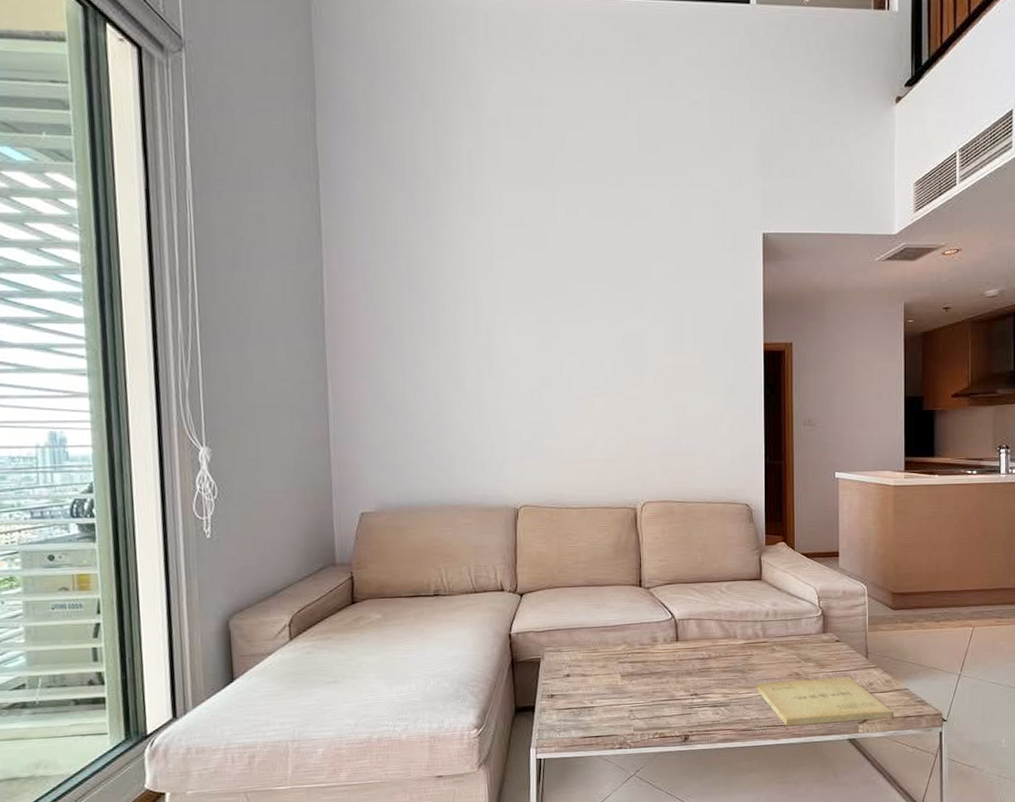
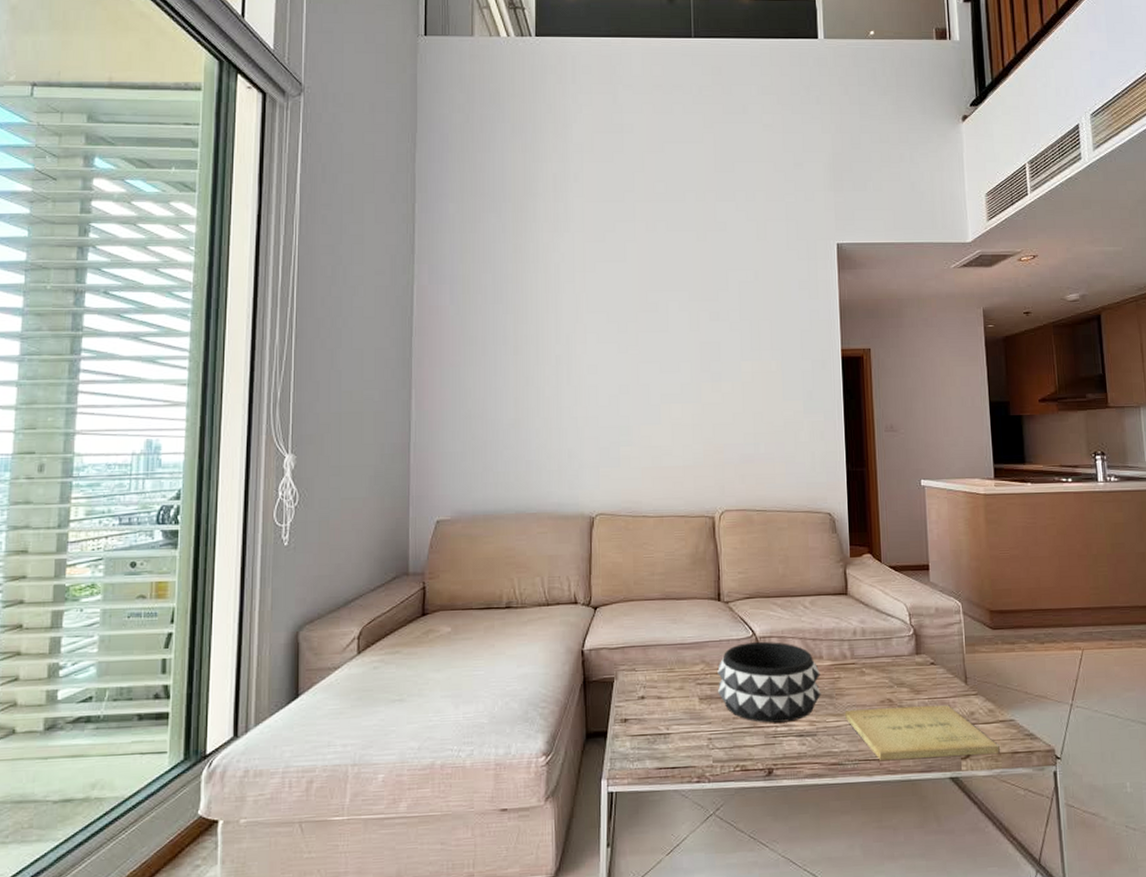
decorative bowl: none [638,623,735,696] -> present [718,641,821,723]

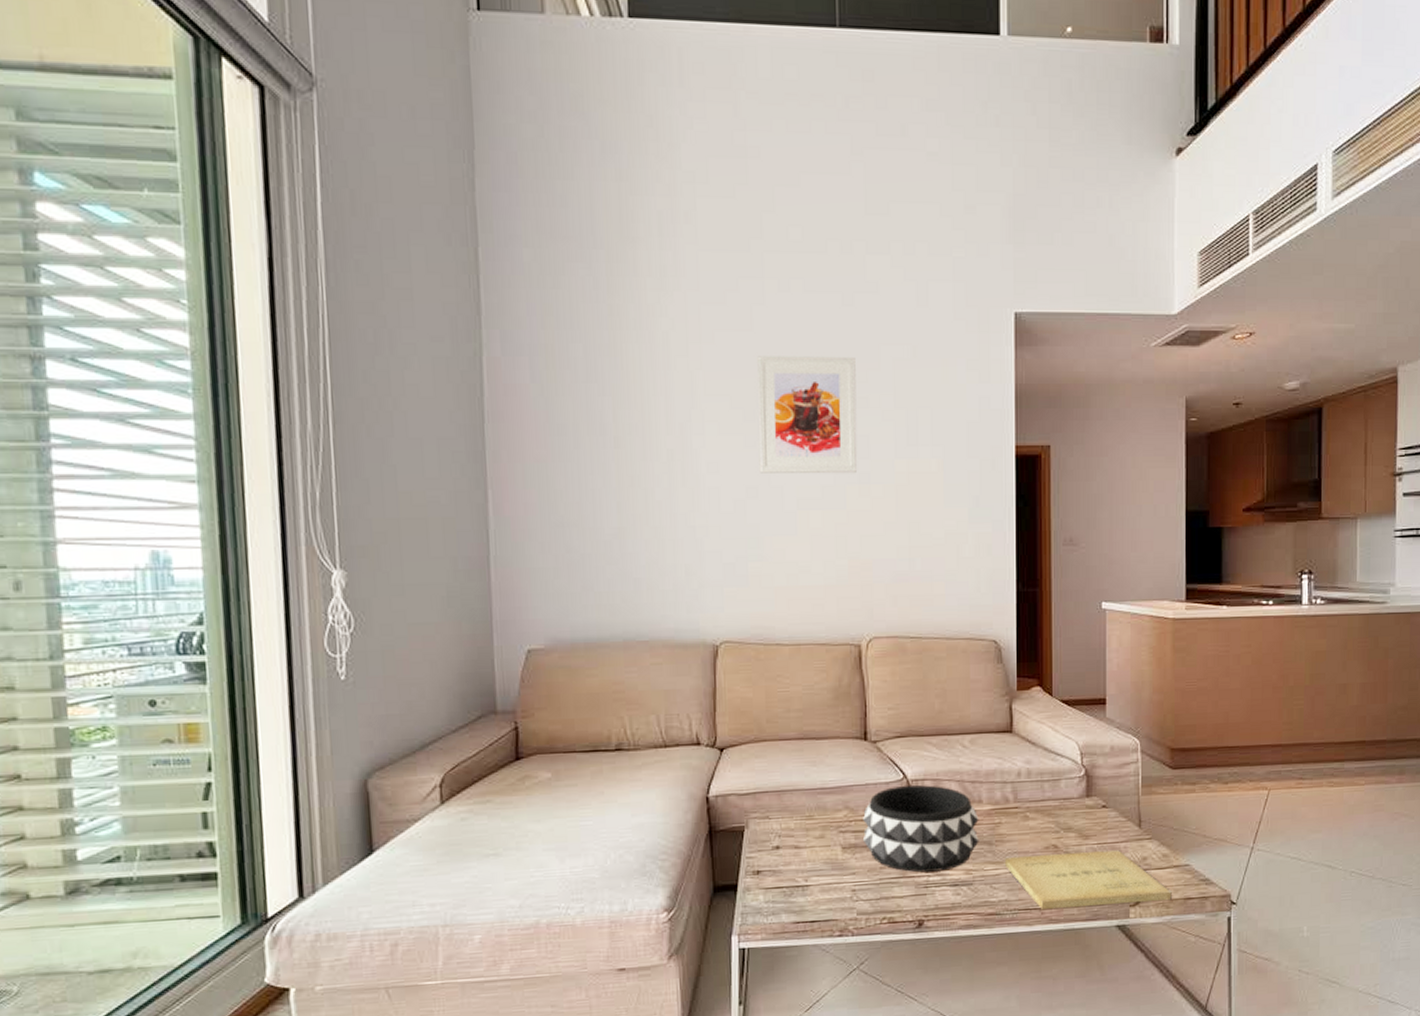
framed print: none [629,280,710,374] -> present [757,356,858,474]

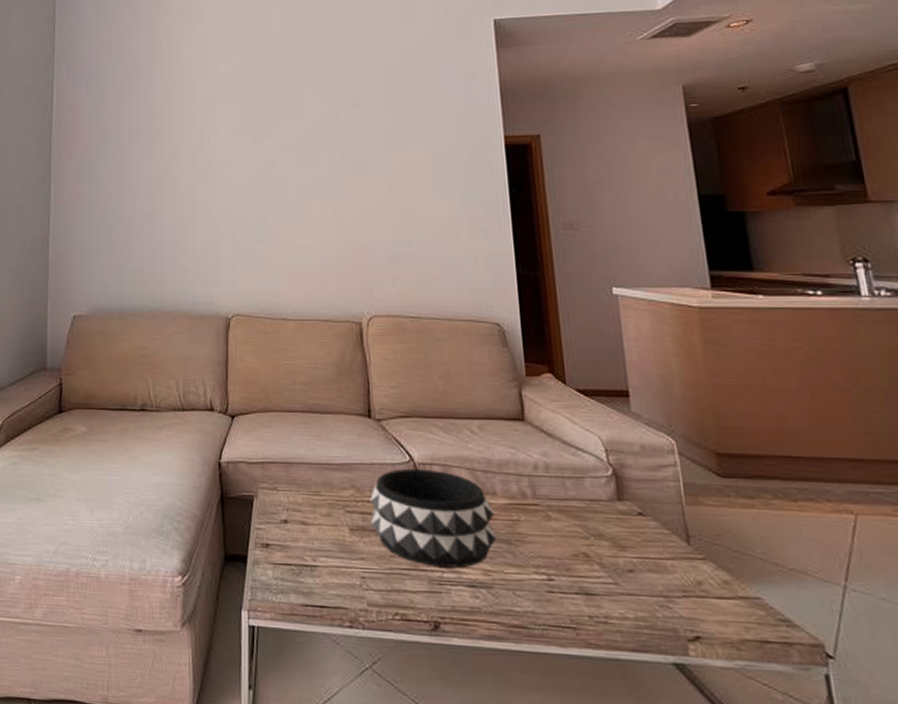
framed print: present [757,356,858,474] -> none [263,66,352,166]
book: present [1004,850,1172,910] -> none [526,560,743,641]

